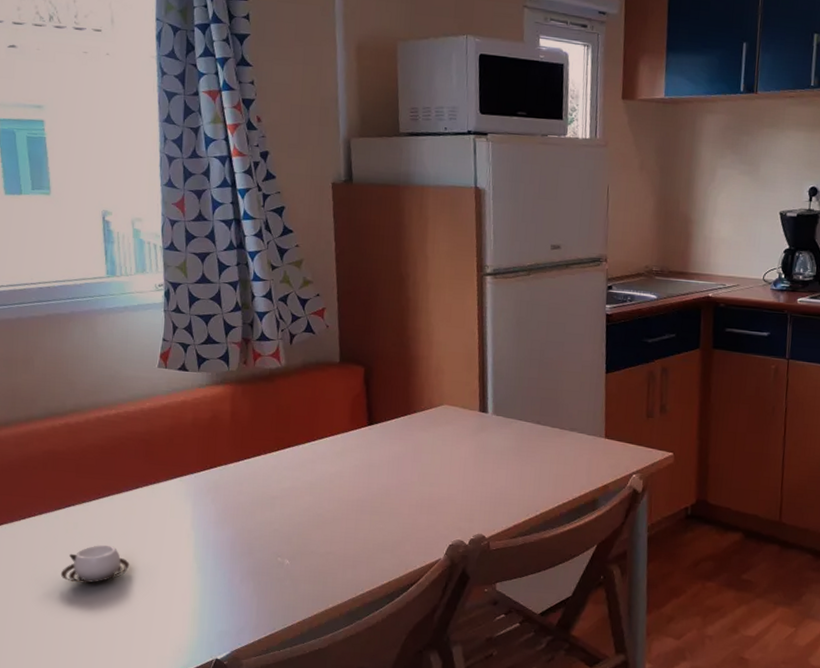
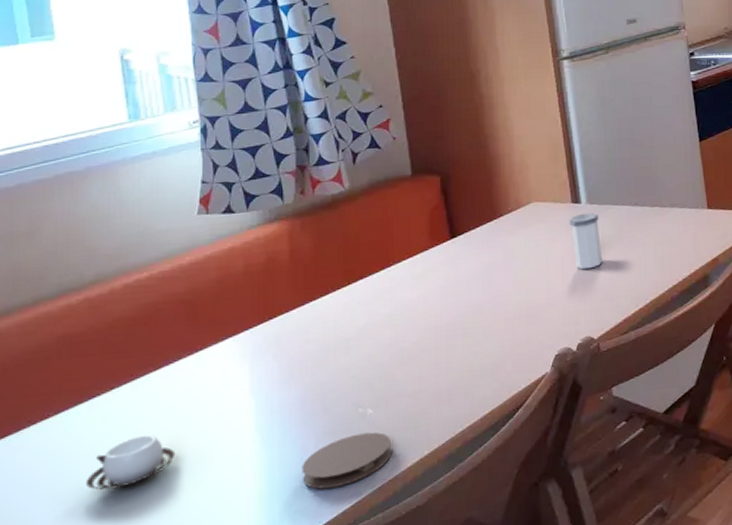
coaster: none [228,578,303,619] -> present [302,431,392,489]
salt shaker: none [475,422,503,474] -> present [569,212,603,270]

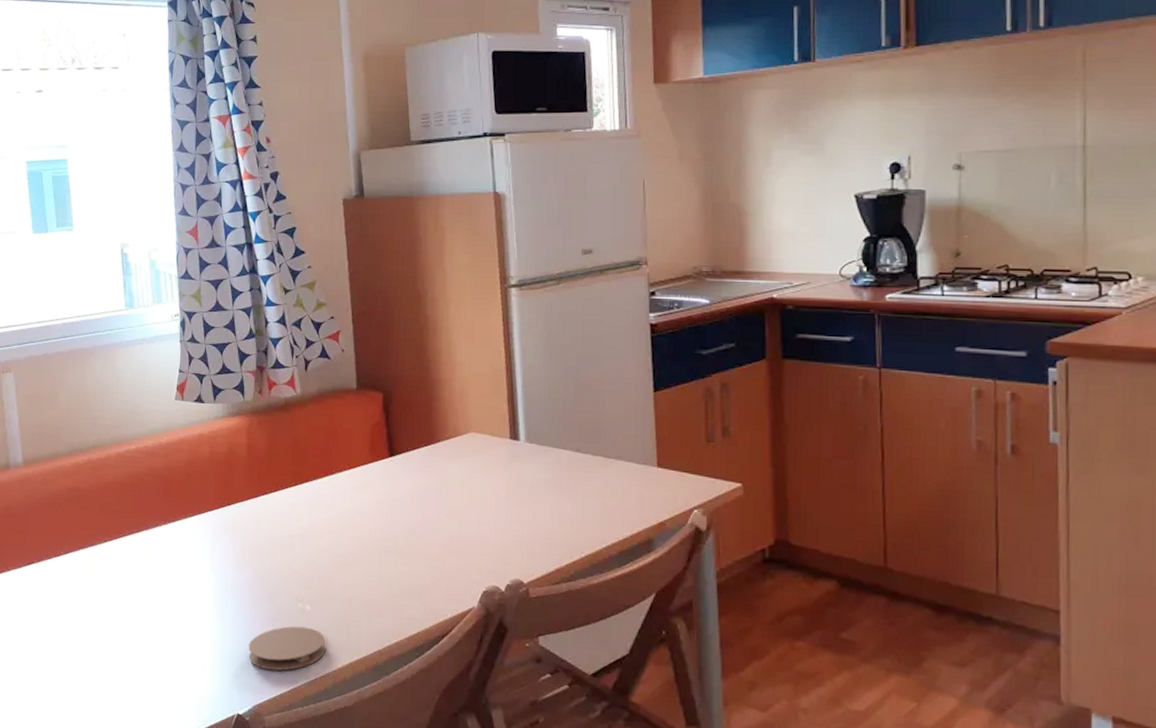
cup: present [85,434,176,491] -> none [84,586,150,628]
salt shaker: present [569,212,603,270] -> none [506,451,539,510]

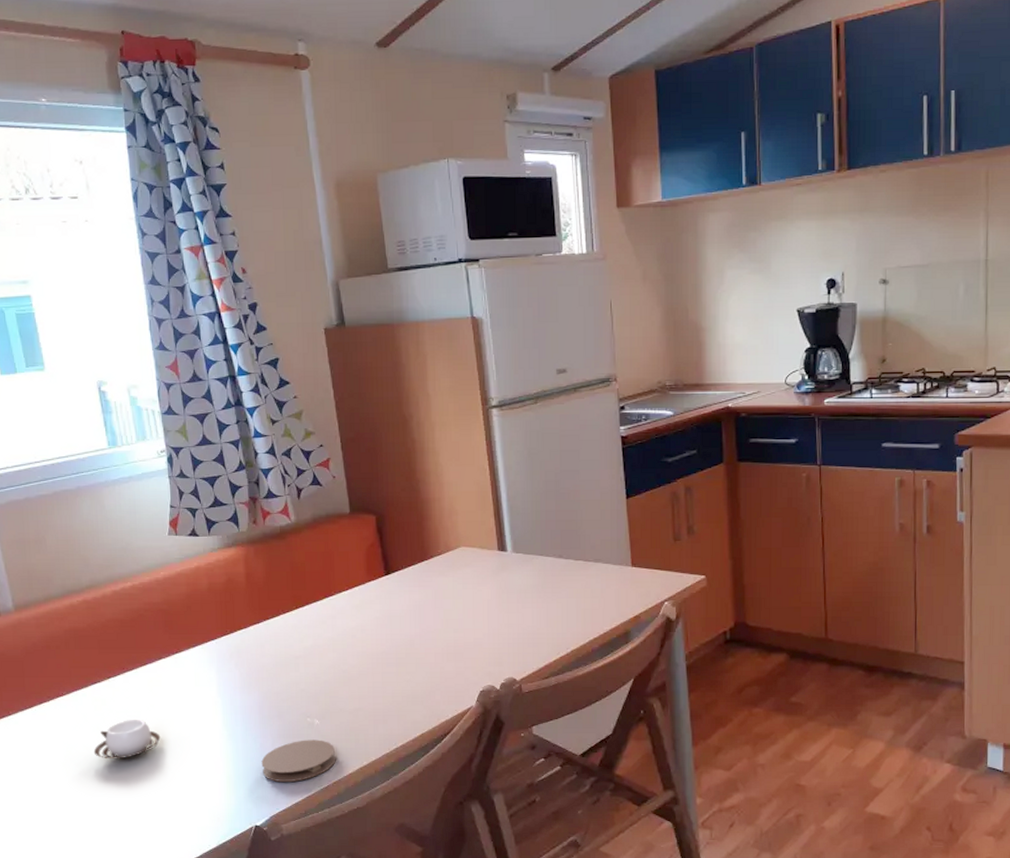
cup: none [84,586,150,628] -> present [93,719,161,759]

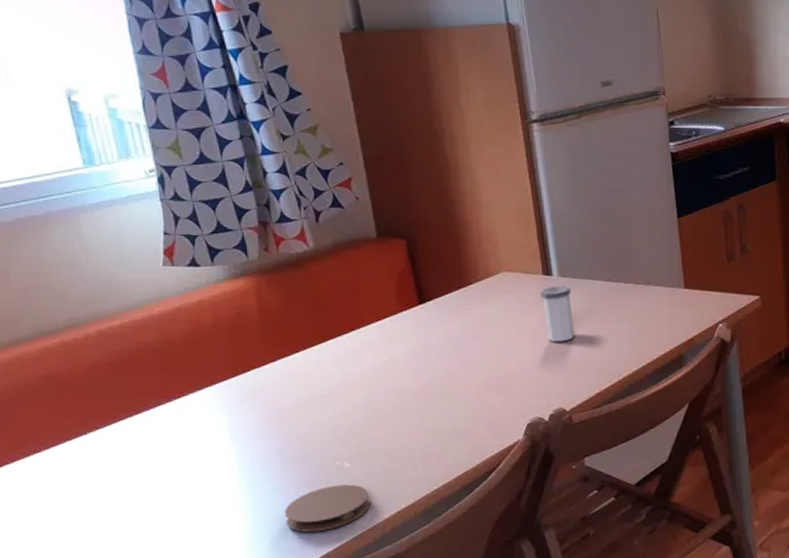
cup: present [93,719,161,759] -> none [82,472,164,520]
salt shaker: none [495,561,527,615] -> present [540,285,575,342]

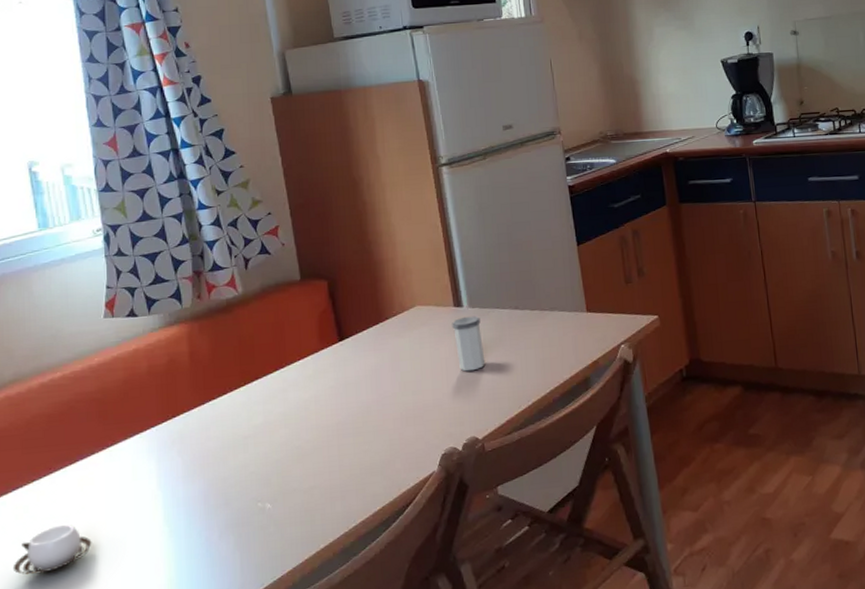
cup: none [82,472,164,520] -> present [12,524,92,575]
coaster: present [284,484,371,532] -> none [207,525,290,579]

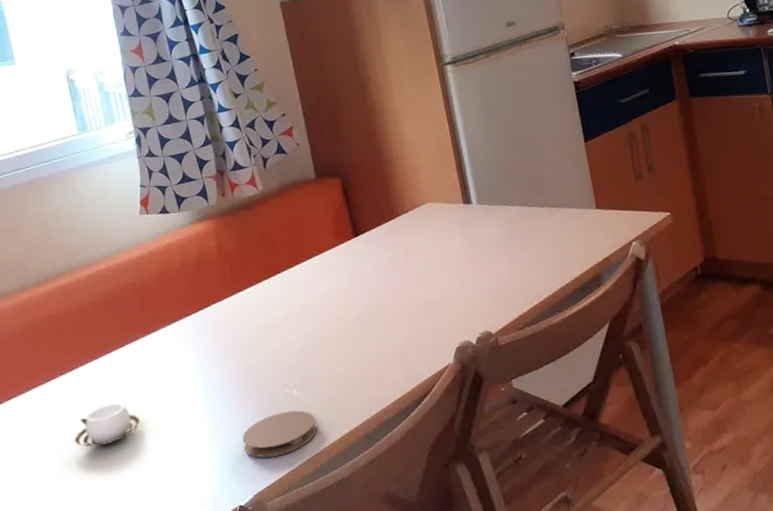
coaster: none [207,525,290,579] -> present [242,410,317,458]
salt shaker: present [452,316,486,372] -> none [462,212,496,267]

